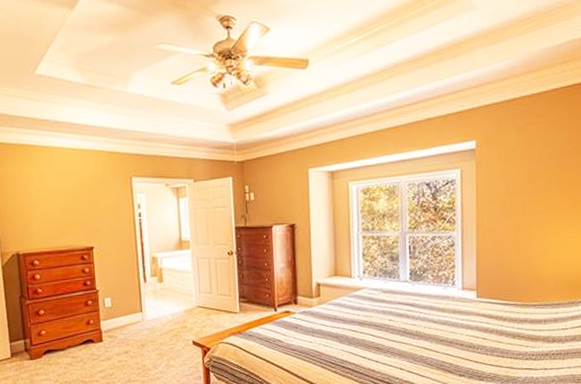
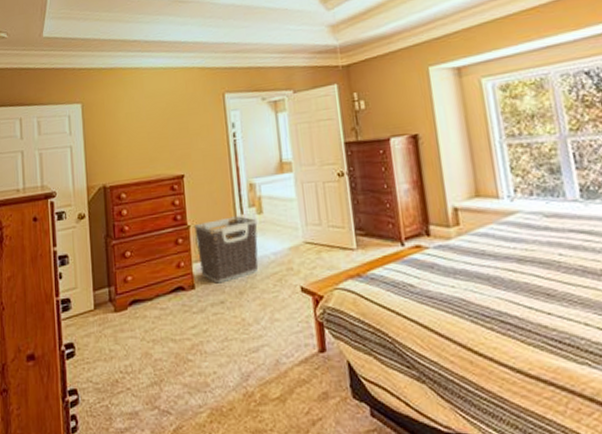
clothes hamper: none [102,284,158,338] -> present [194,216,259,284]

